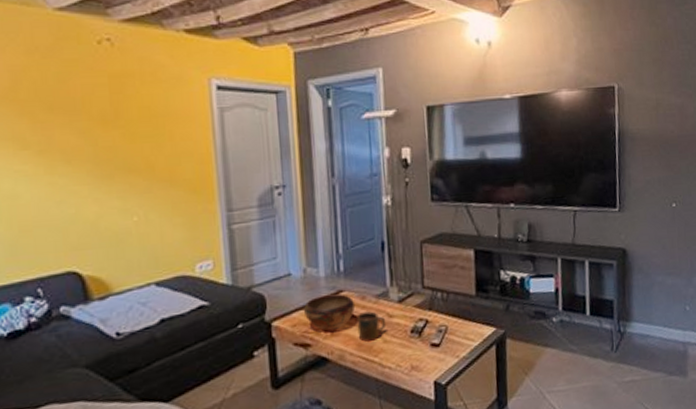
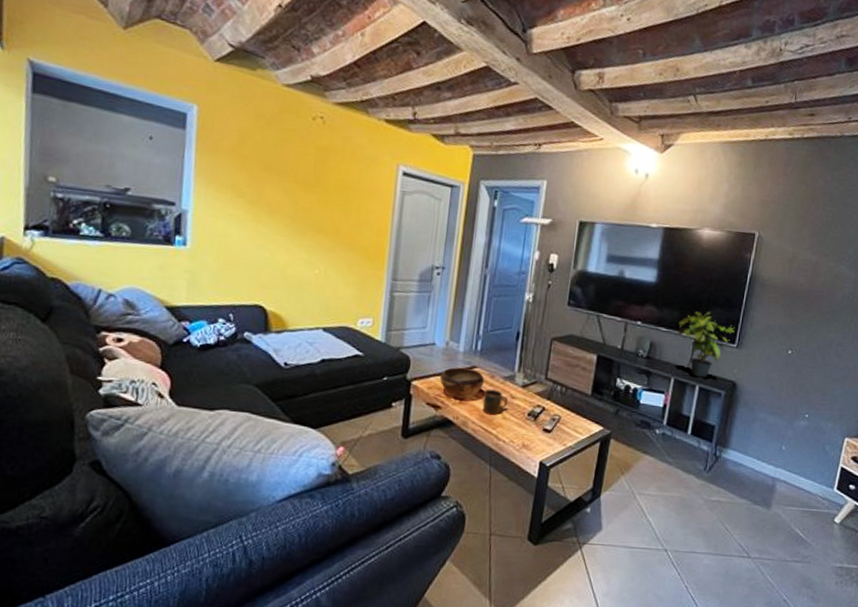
potted plant: none [554,178,614,252] -> present [677,311,735,378]

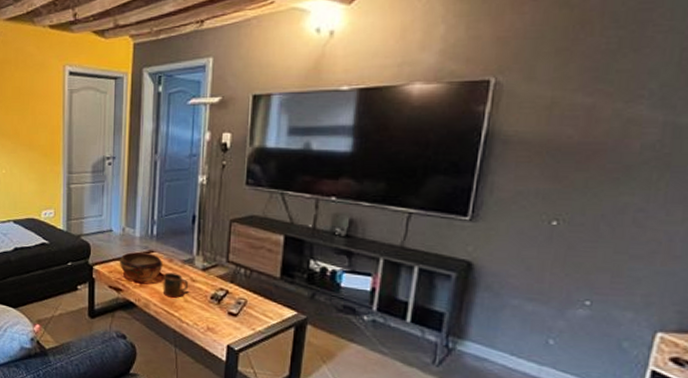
potted plant: present [677,311,735,378] -> none [384,180,466,258]

